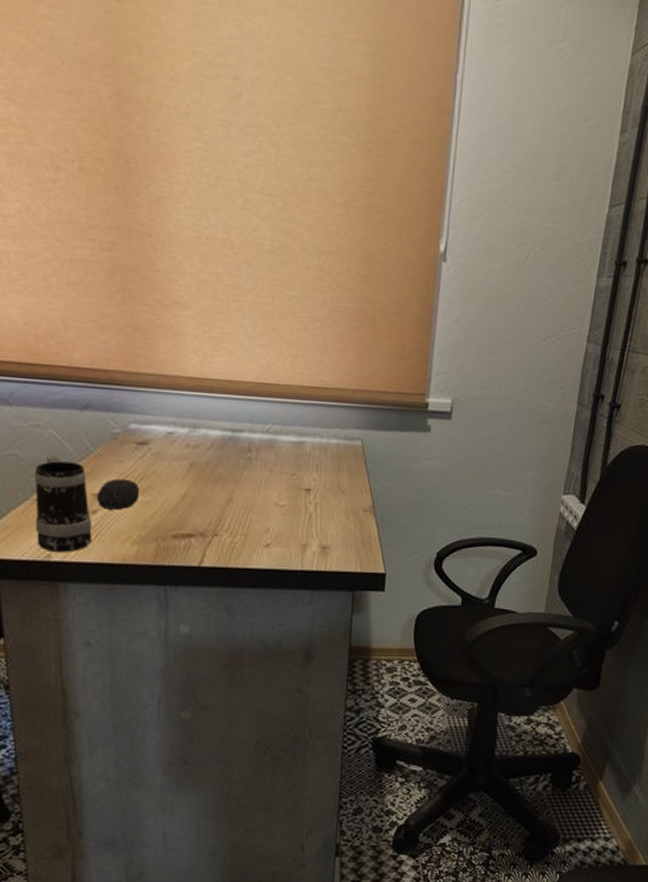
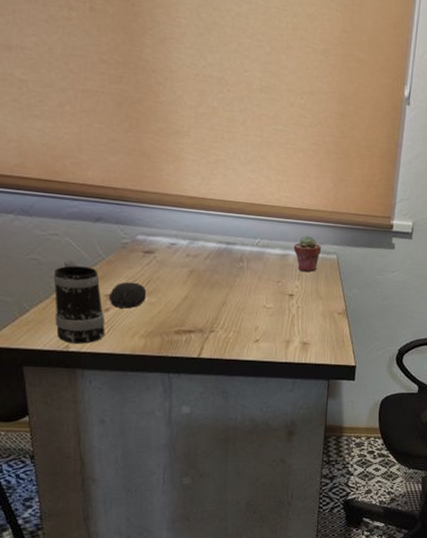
potted succulent: none [310,418,343,462] -> present [293,235,321,272]

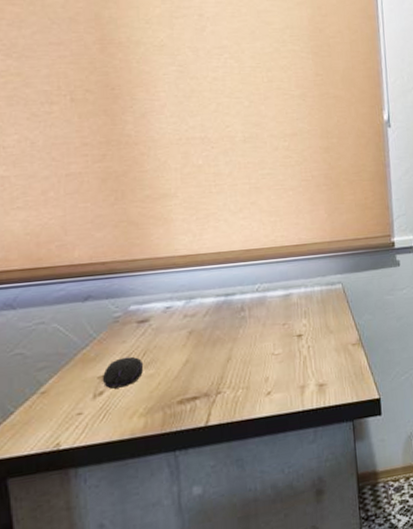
mug: present [53,260,105,345] -> none [40,347,100,441]
potted succulent: present [293,235,321,272] -> none [295,270,325,308]

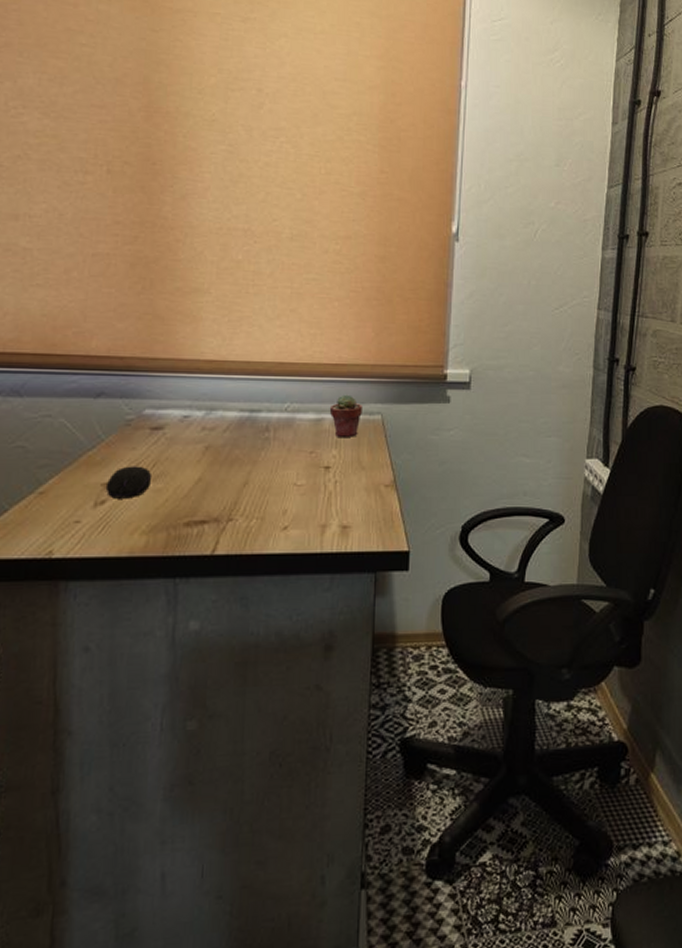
potted succulent: none [295,270,325,308] -> present [329,394,362,437]

